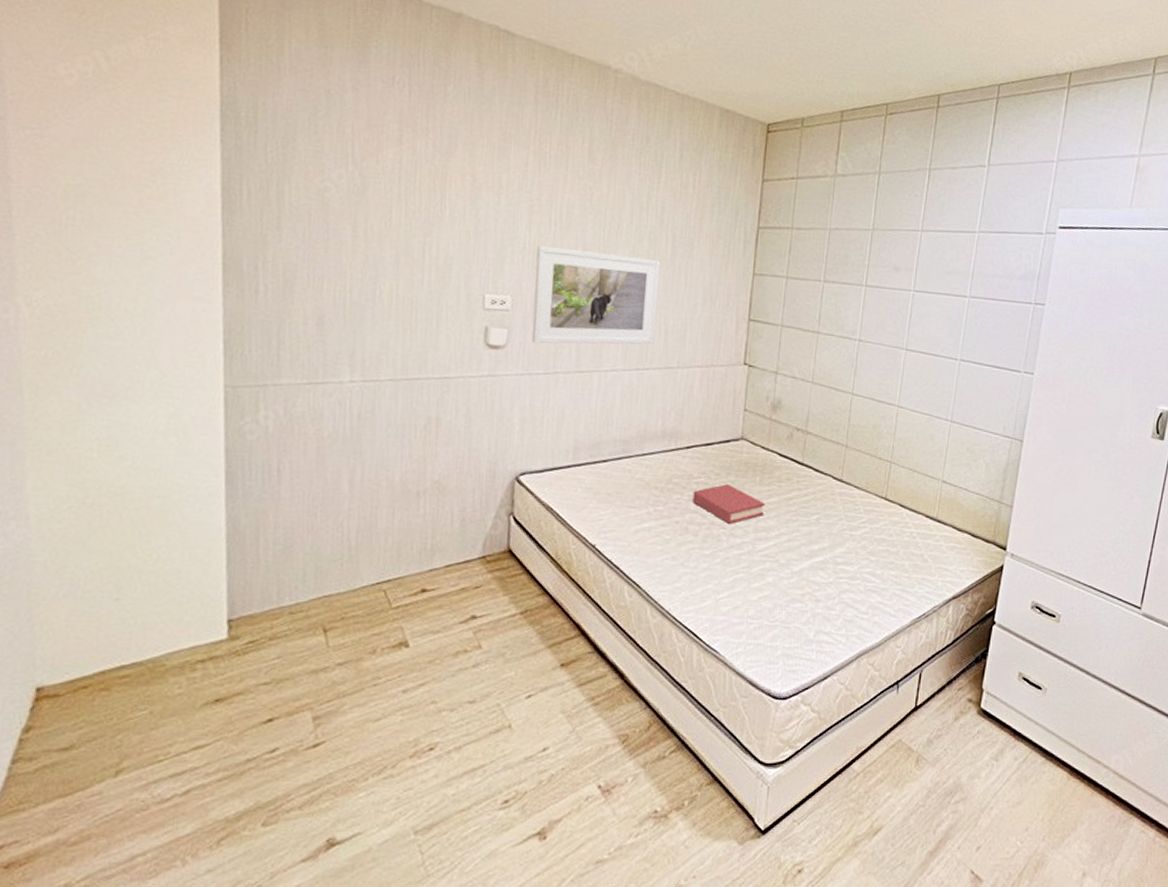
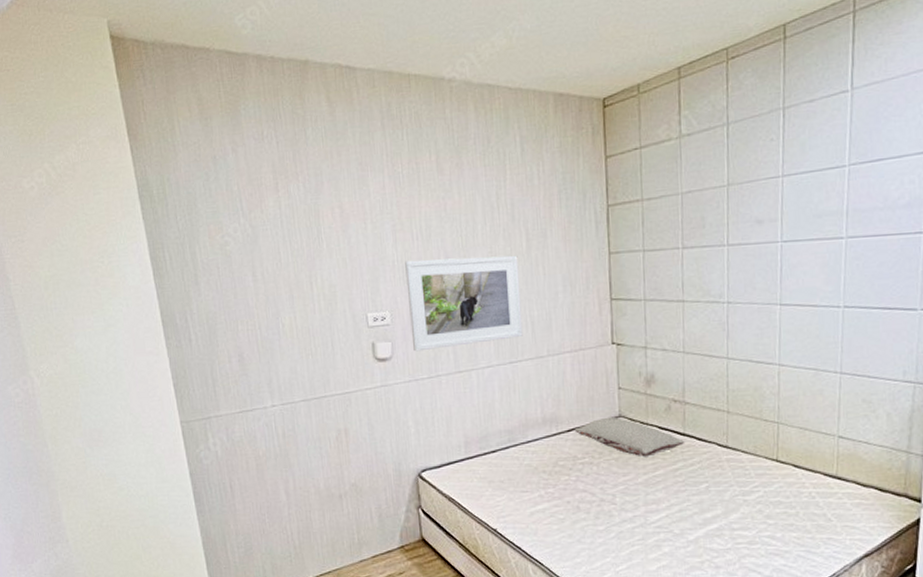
hardback book: present [692,484,765,524] -> none [580,462,652,499]
pillow: none [694,438,803,483] -> present [574,417,685,457]

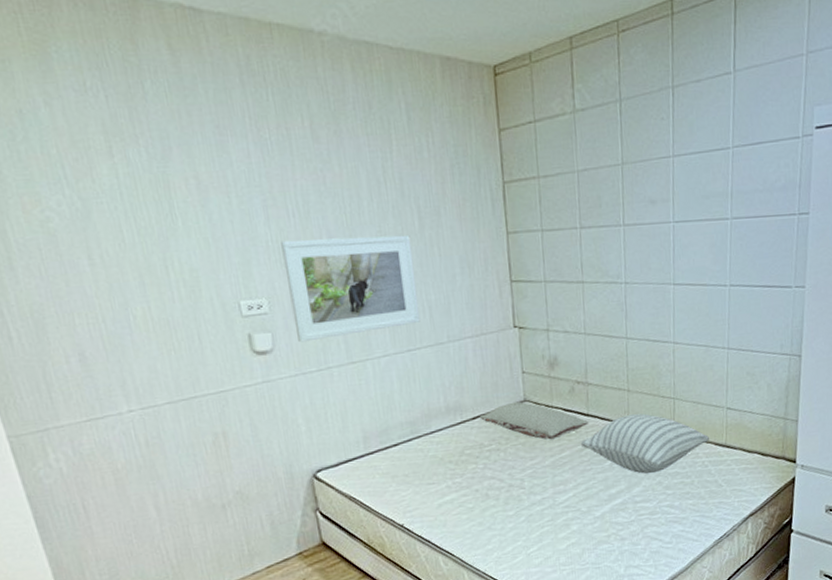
pillow: none [675,437,817,501] -> present [580,413,709,474]

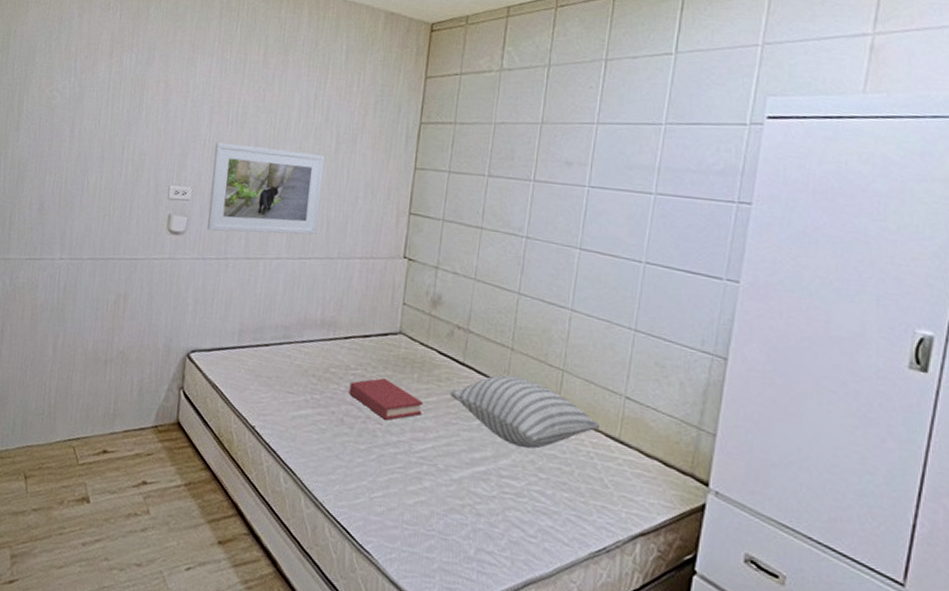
pillow: present [479,401,589,440] -> none [351,331,464,382]
hardback book: none [487,446,559,484] -> present [349,378,423,420]

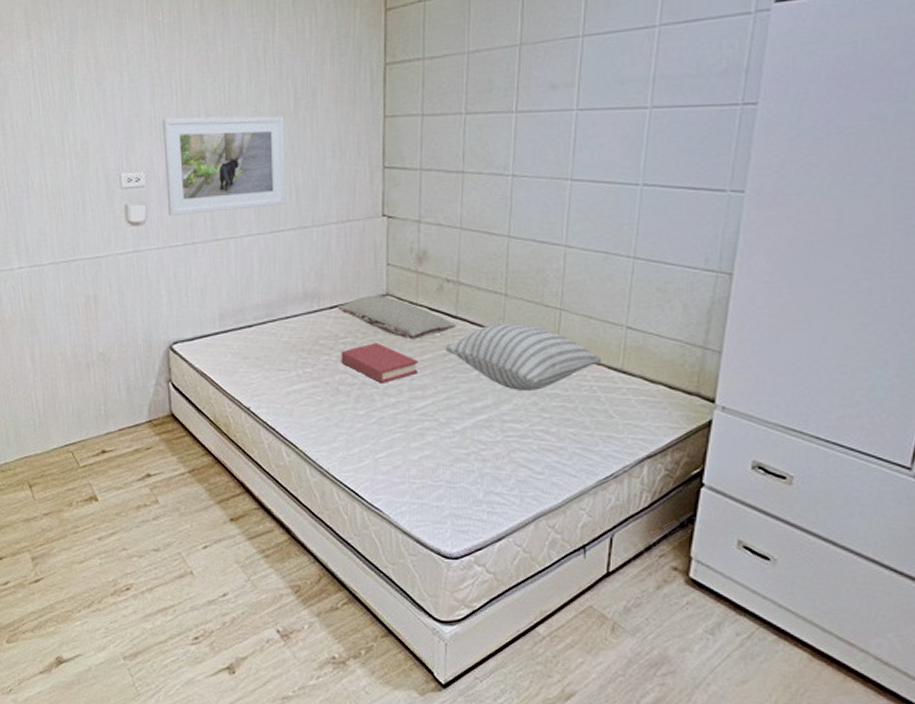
pillow: none [351,331,464,382] -> present [337,295,457,340]

